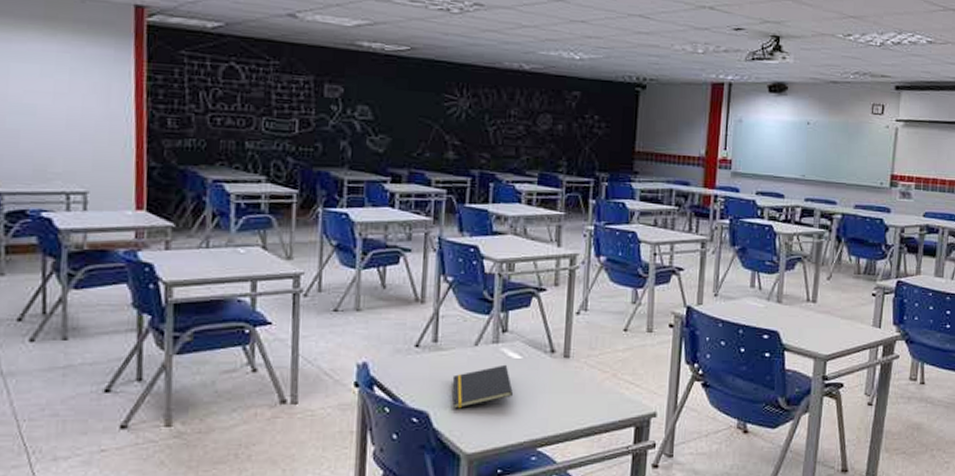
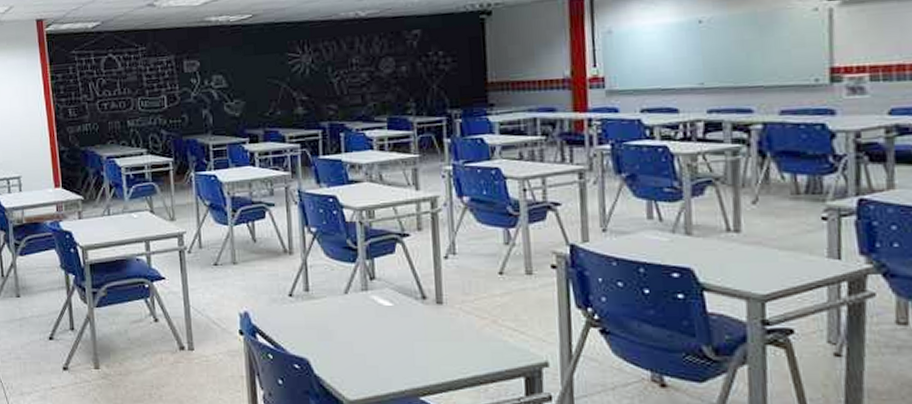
notepad: present [452,364,513,409] -> none [327,312,388,356]

